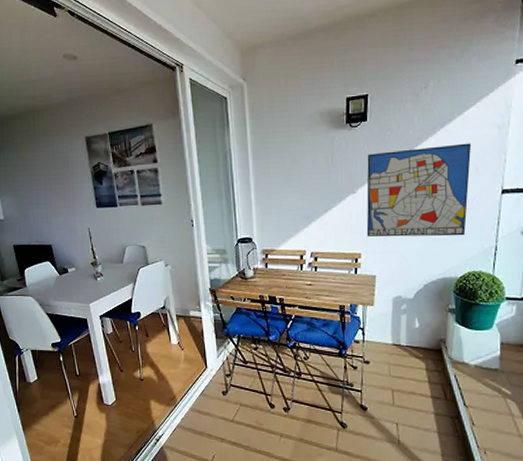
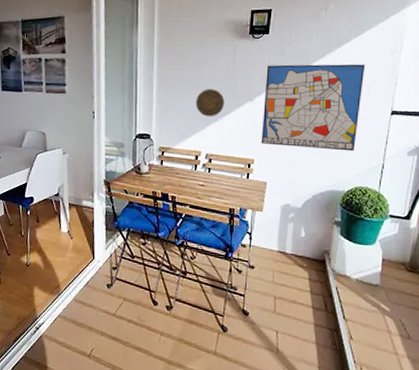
decorative plate: none [296,185,326,214] -> present [195,89,225,117]

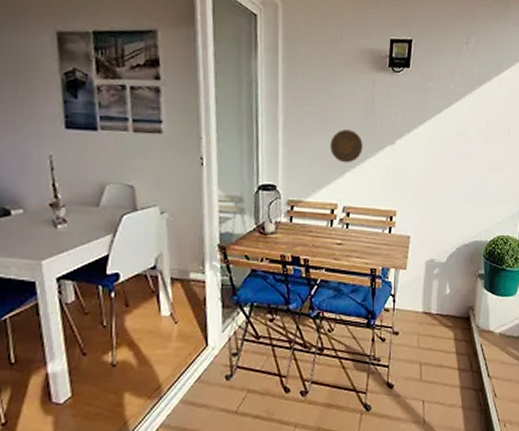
wall art: present [261,64,366,152] -> none [403,103,506,199]

